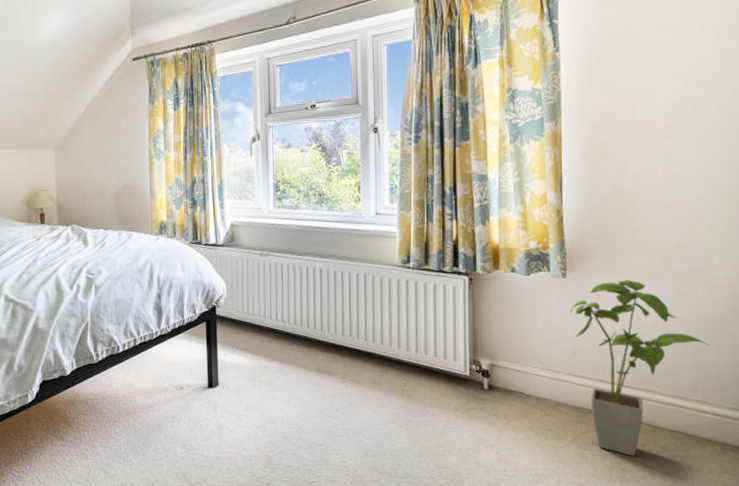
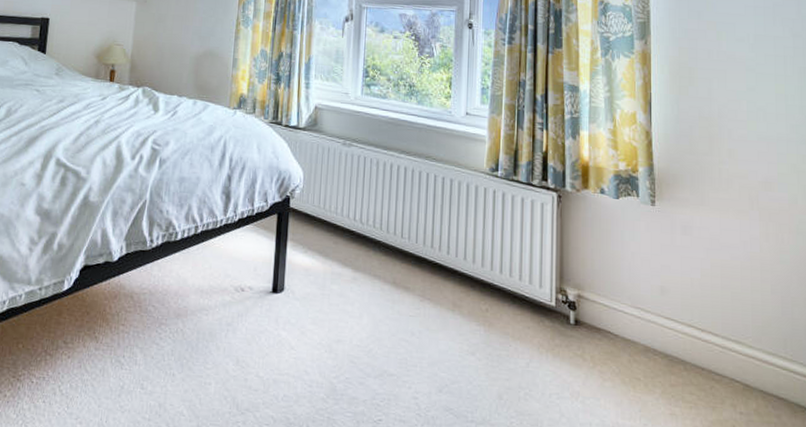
house plant: present [570,280,709,456] -> none [659,214,797,418]

